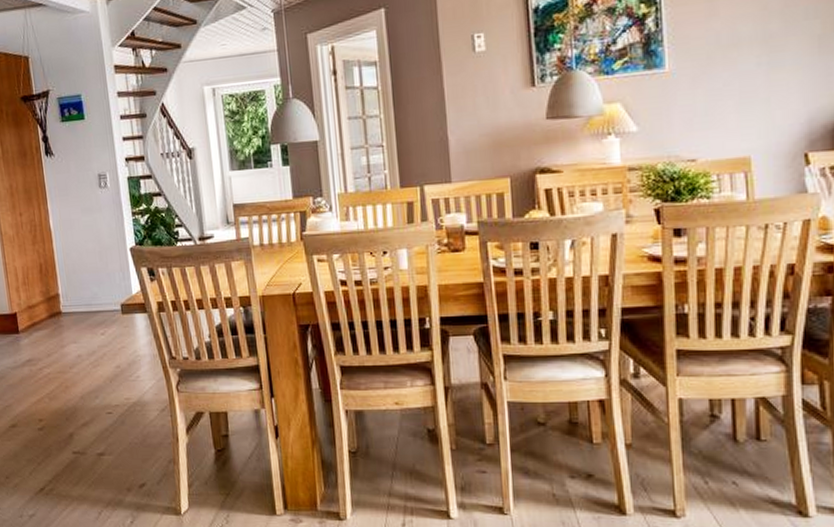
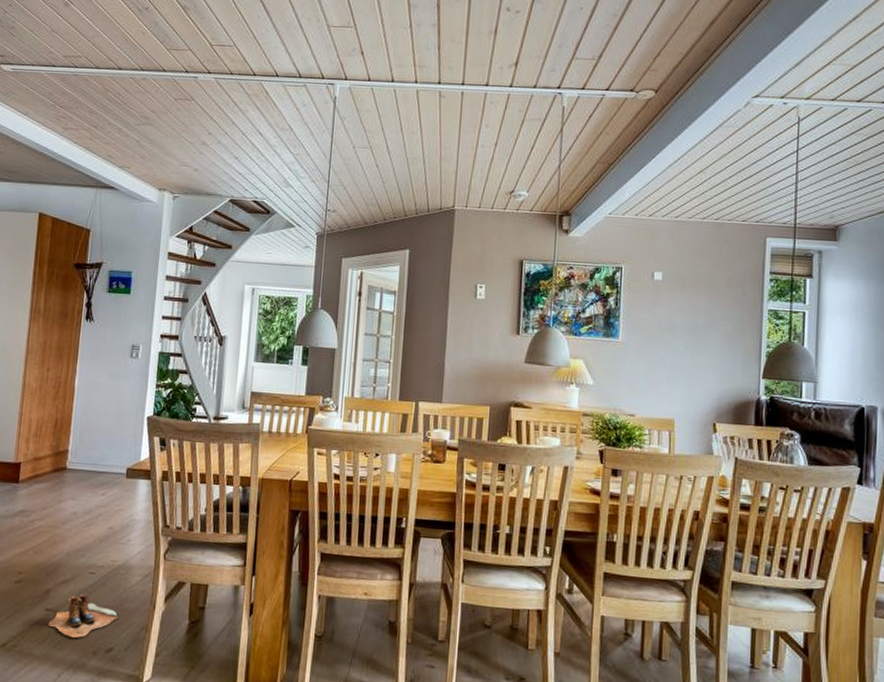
boots: none [78,434,145,476] -> present [48,594,119,638]

